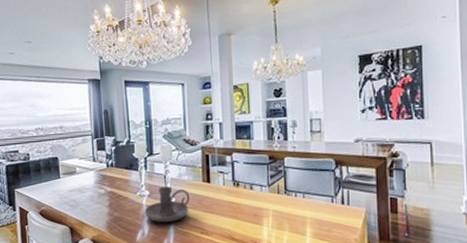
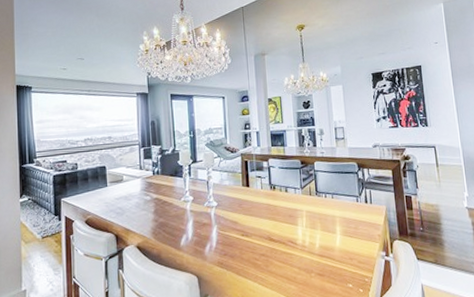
candle holder: present [144,186,190,222] -> none [188,191,231,226]

